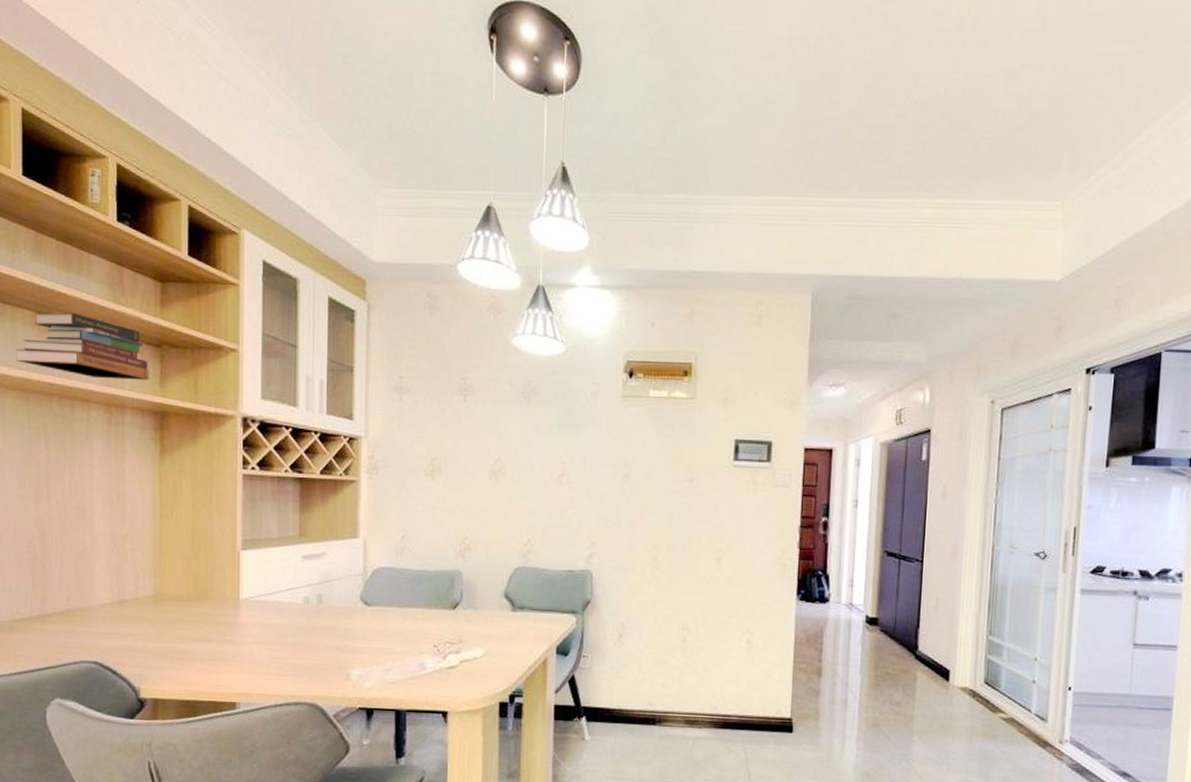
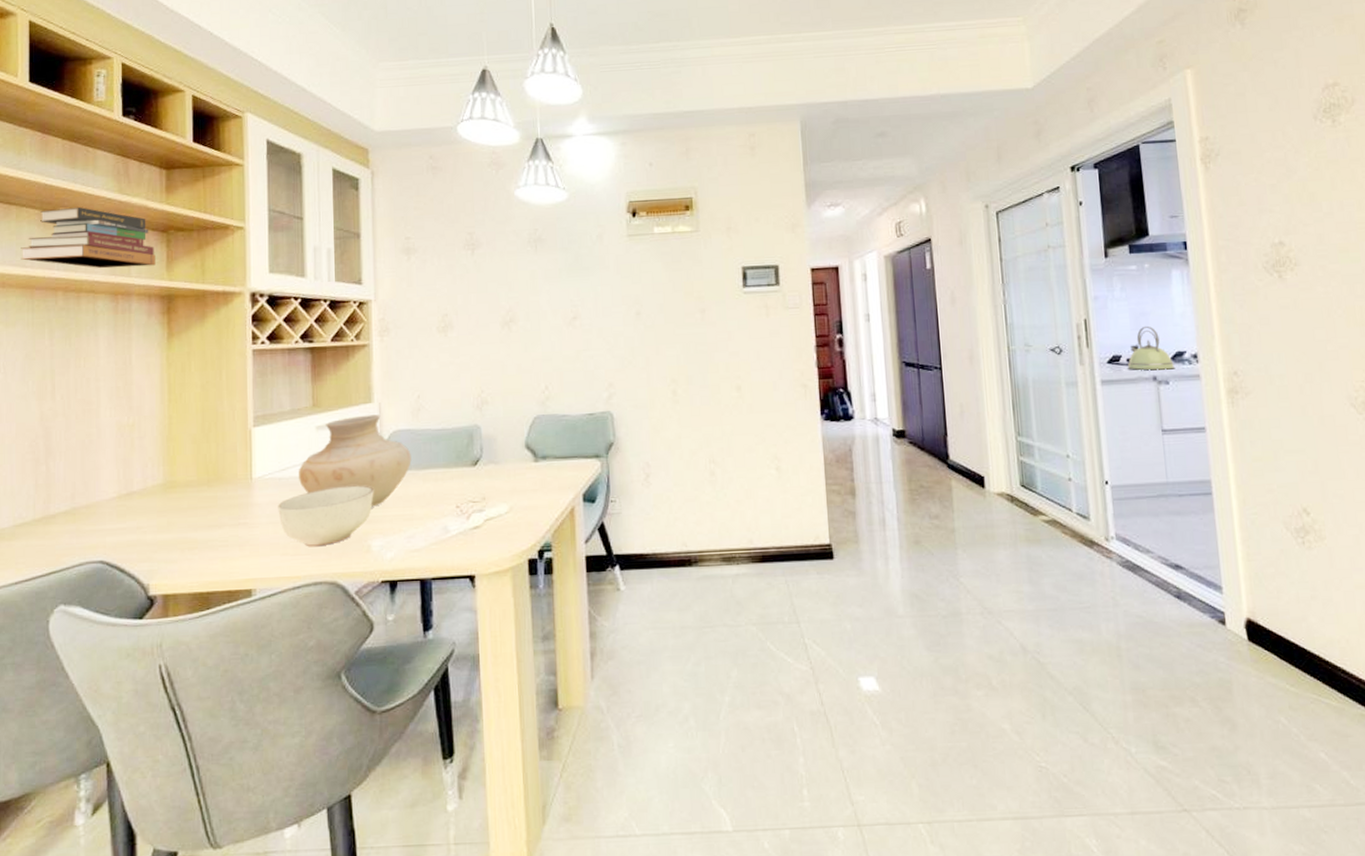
bowl: none [263,615,355,670] -> present [278,485,374,547]
vase: none [283,549,393,638] -> present [298,414,412,507]
kettle: none [1109,539,1158,586] -> present [1127,325,1176,371]

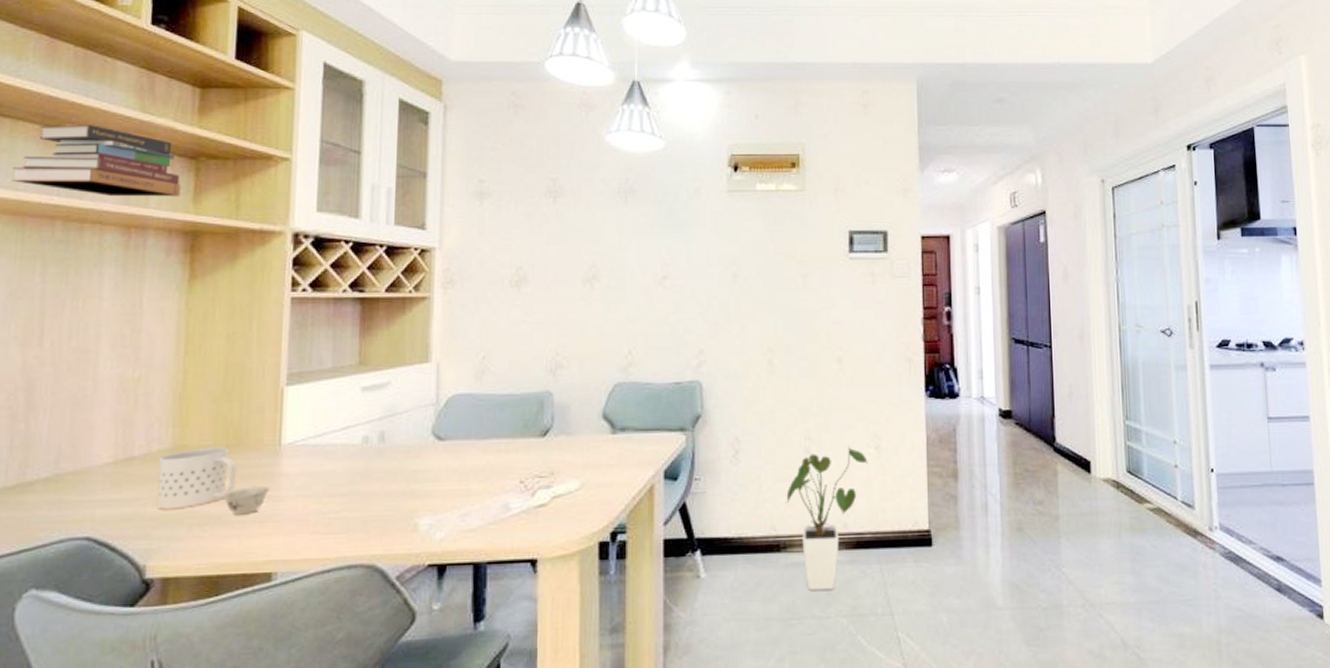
mug: none [154,481,218,537] -> present [156,447,237,510]
teacup: none [208,515,245,541] -> present [223,486,269,516]
bowl: present [278,485,374,547] -> none [310,455,425,525]
vase: present [298,414,412,507] -> none [336,376,472,480]
house plant: none [695,467,770,601] -> present [786,445,868,591]
kettle: present [1127,325,1176,371] -> none [1235,310,1283,357]

